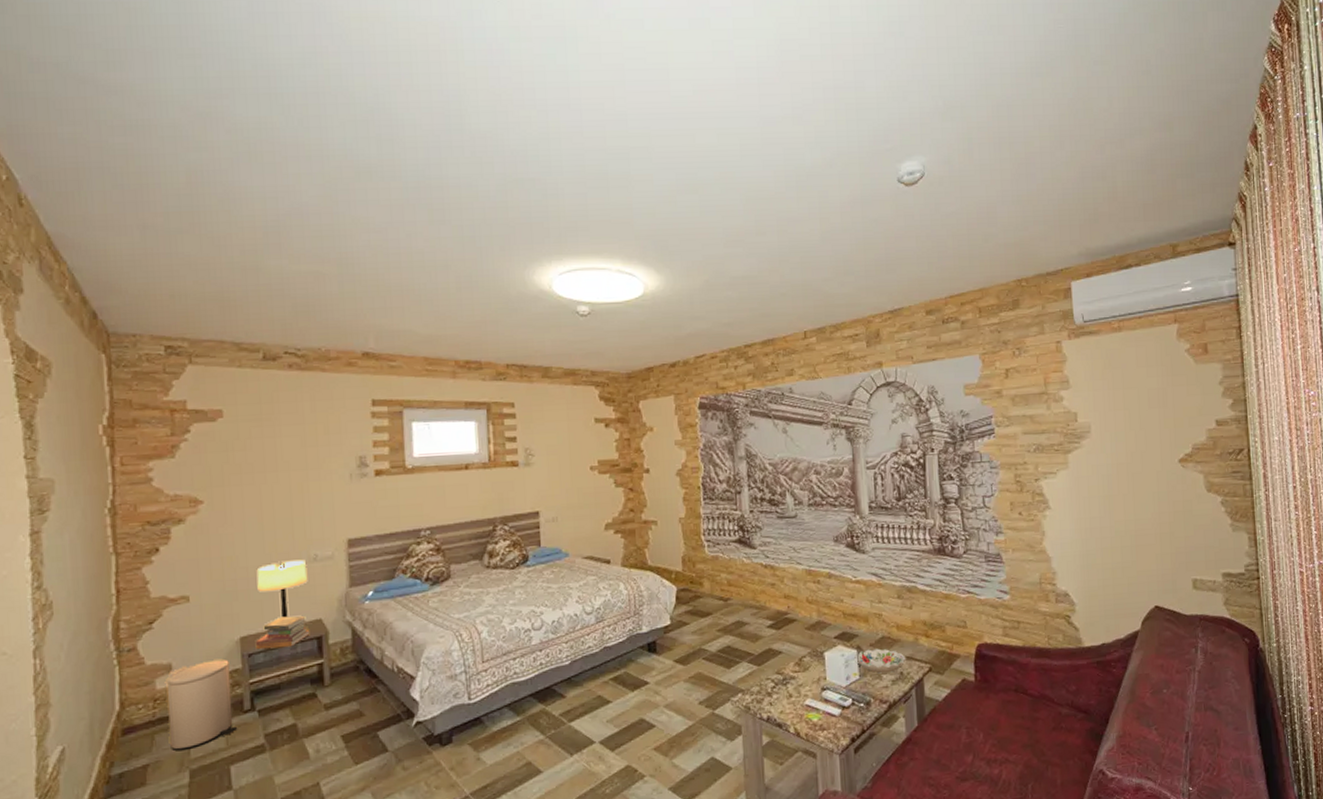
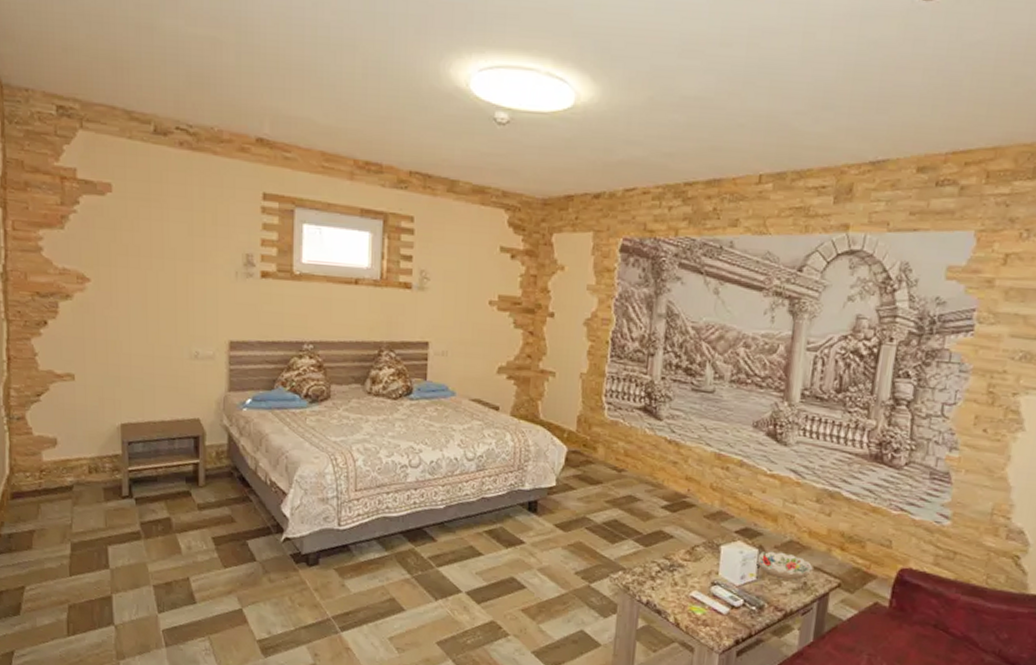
pedal bin: present [166,659,238,752] -> none [51,442,116,524]
books: present [255,616,310,650] -> none [135,410,188,442]
table lamp: present [257,560,307,618] -> none [139,354,187,412]

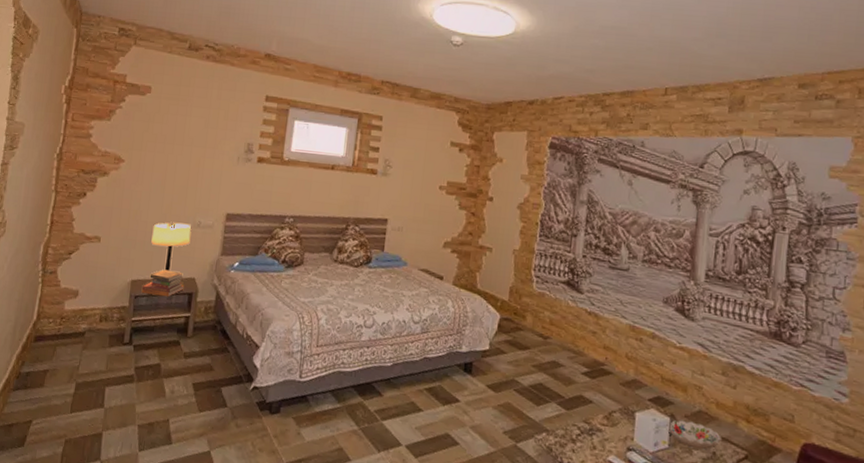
books: none [135,410,188,442] -> present [141,269,184,297]
table lamp: none [139,354,187,412] -> present [151,222,191,271]

